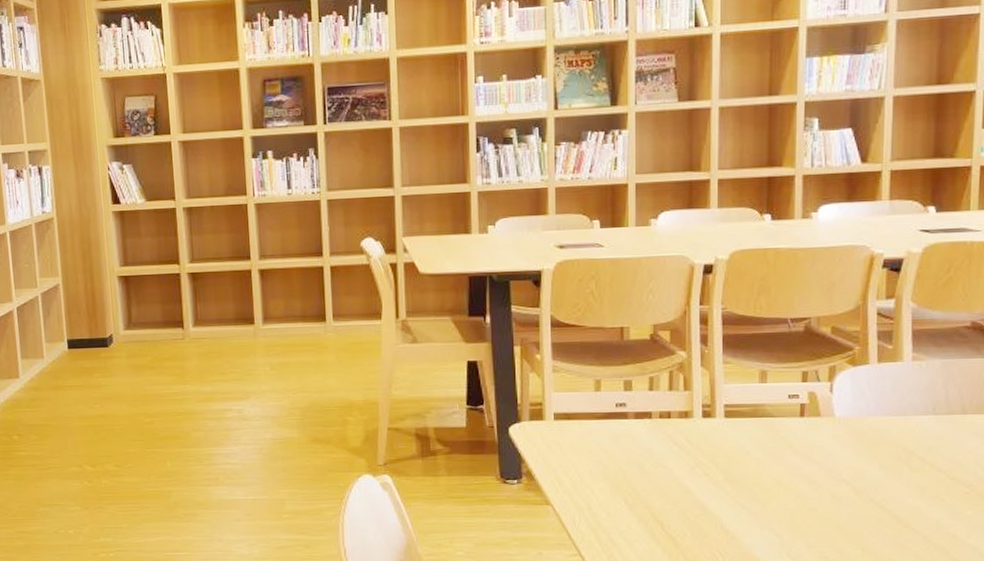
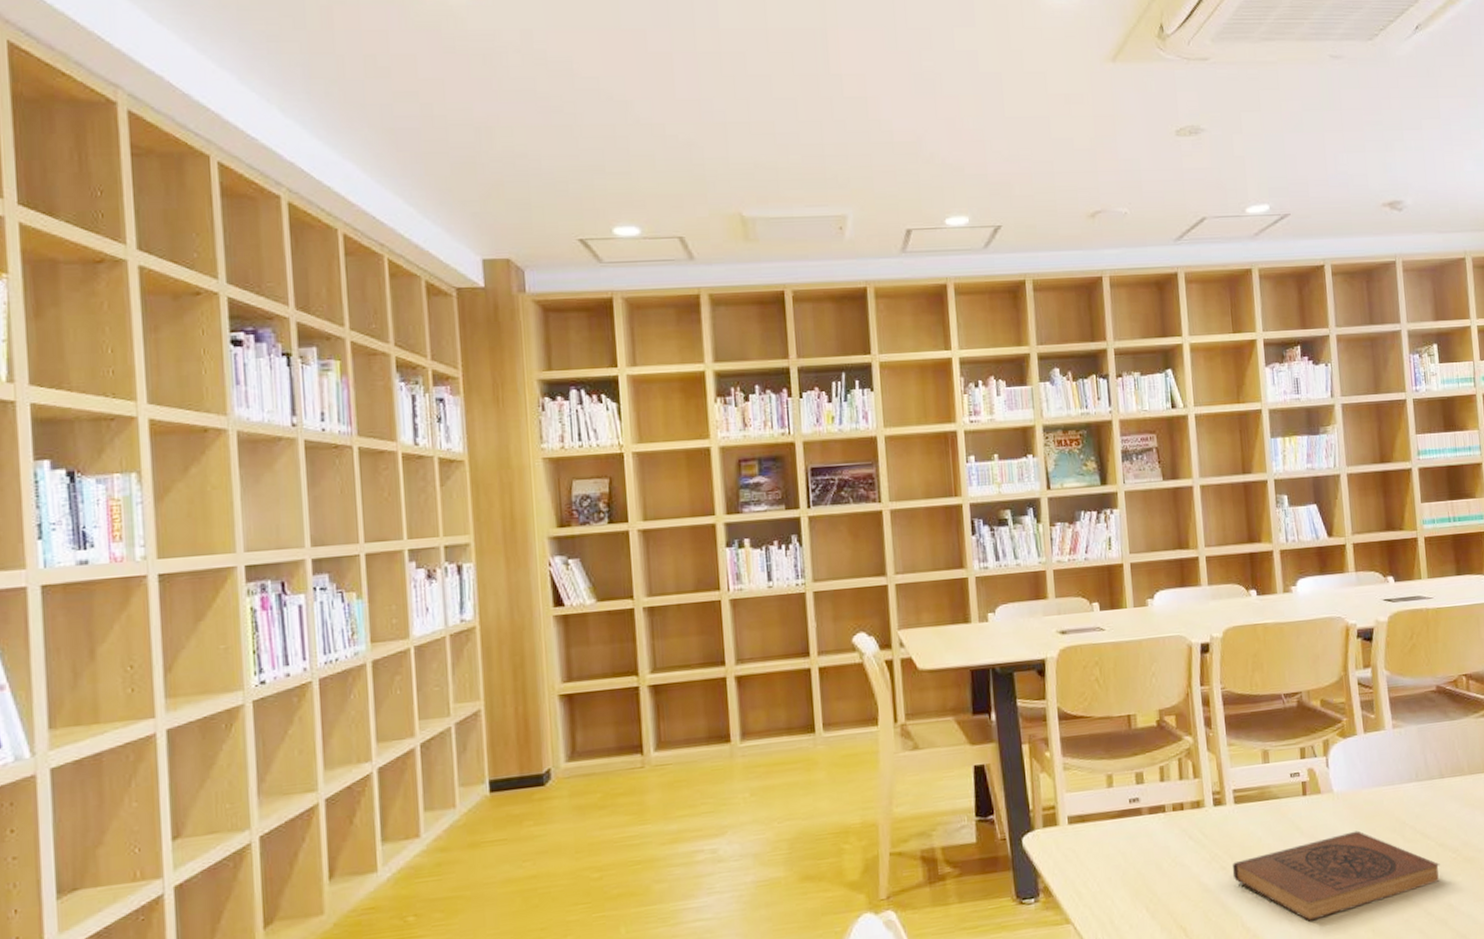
book: none [716,455,949,532] -> present [1232,830,1440,921]

